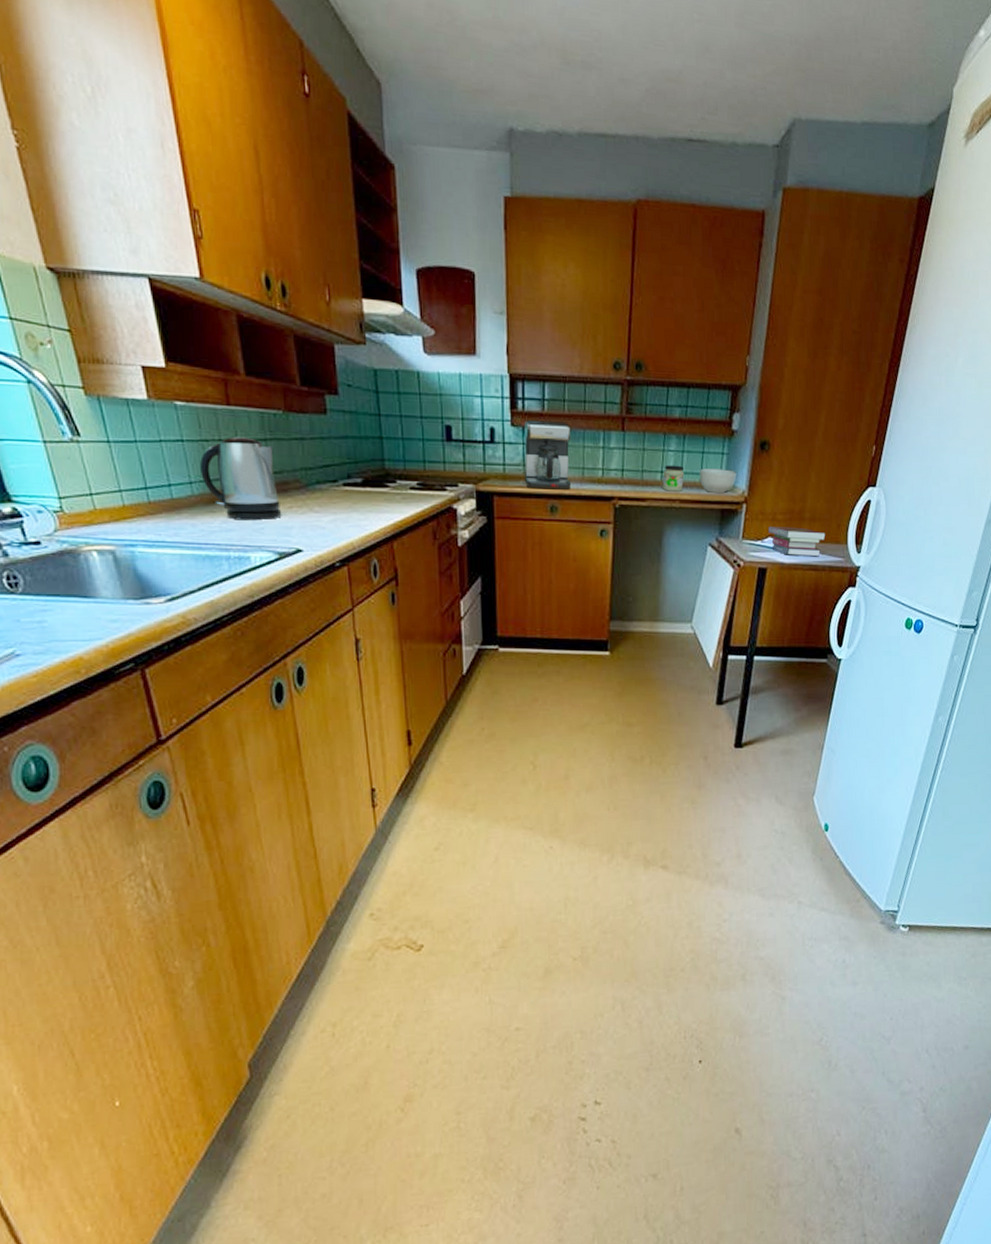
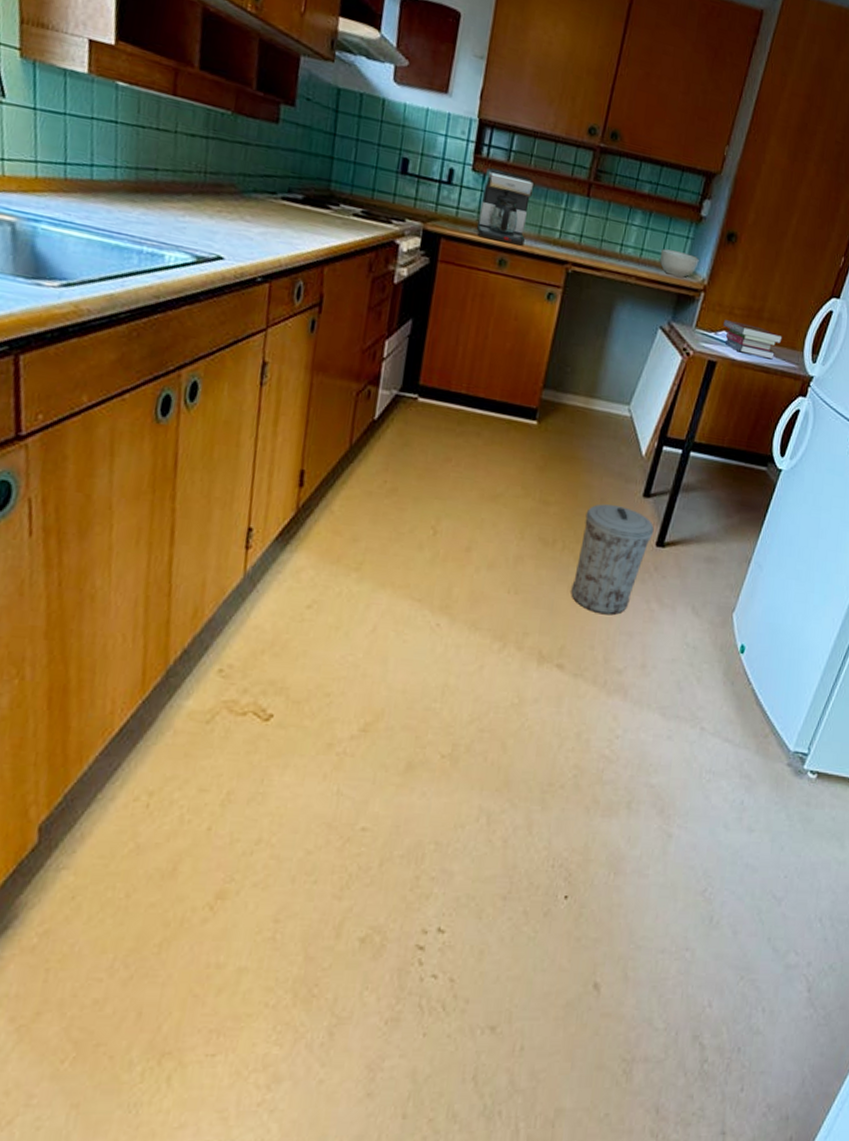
kettle: present [199,437,282,520] -> none [128,127,213,221]
jar: present [662,465,685,492] -> none [619,238,646,268]
trash can: none [664,717,731,816] -> present [571,504,654,615]

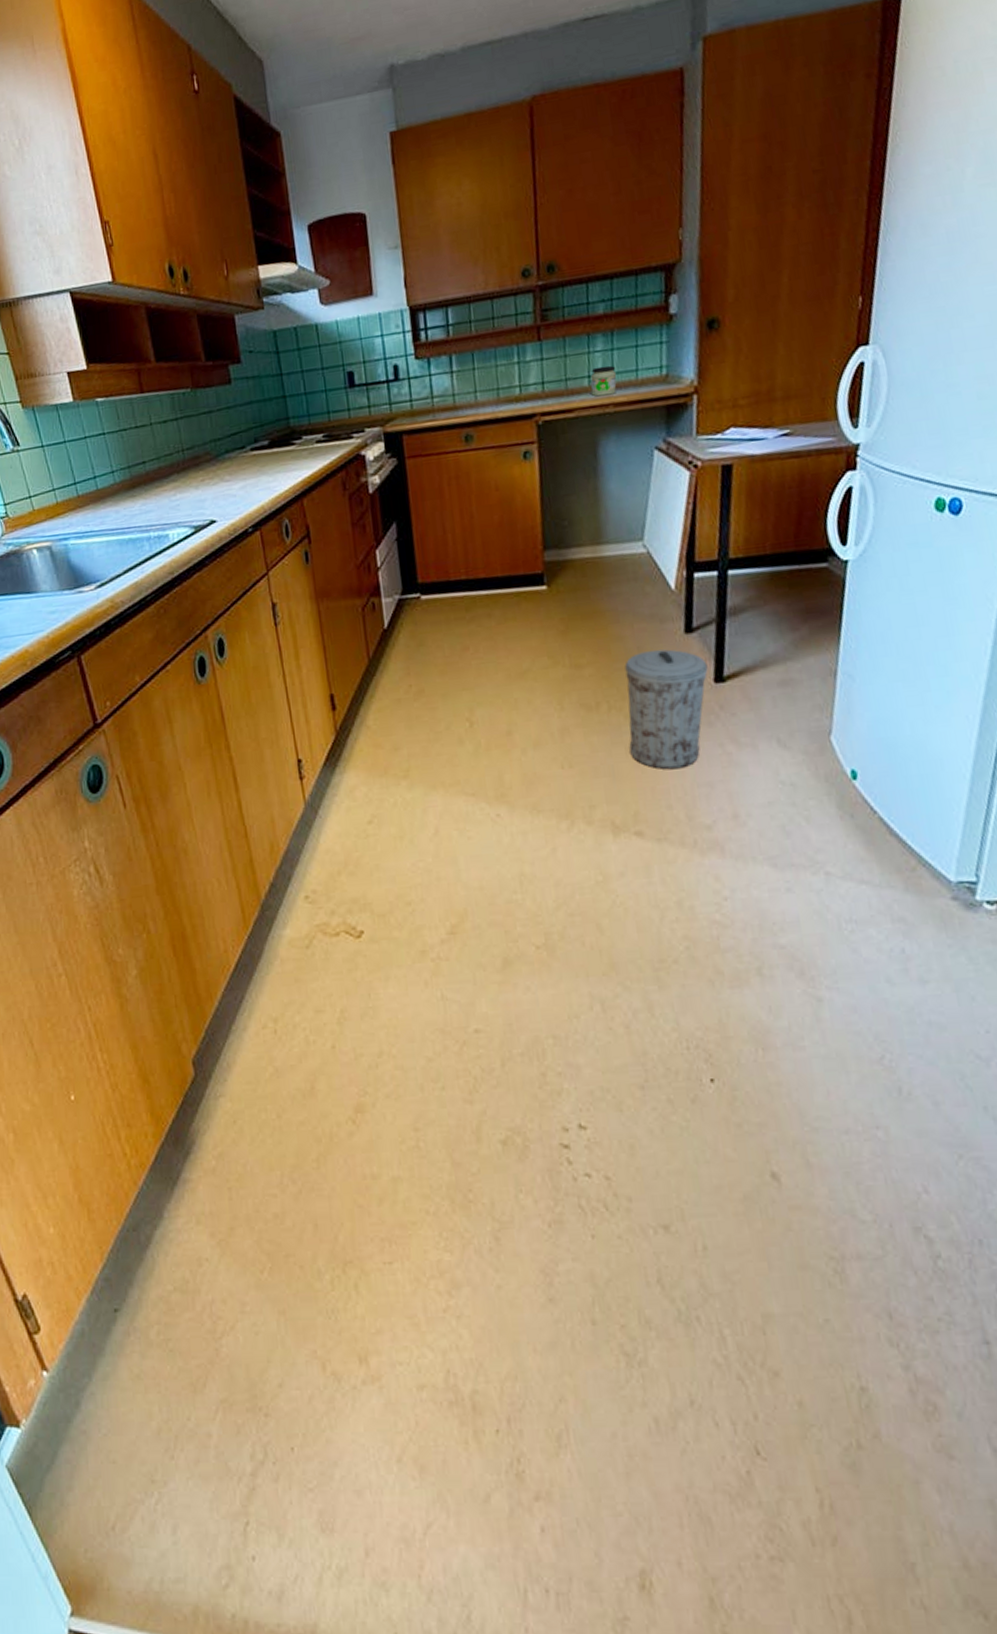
coffee maker: present [476,167,535,246] -> none [429,343,486,421]
jar: none [619,238,646,268] -> present [590,365,617,397]
bowl: present [659,248,699,278] -> none [633,359,682,390]
books: present [722,319,783,360] -> none [728,409,807,446]

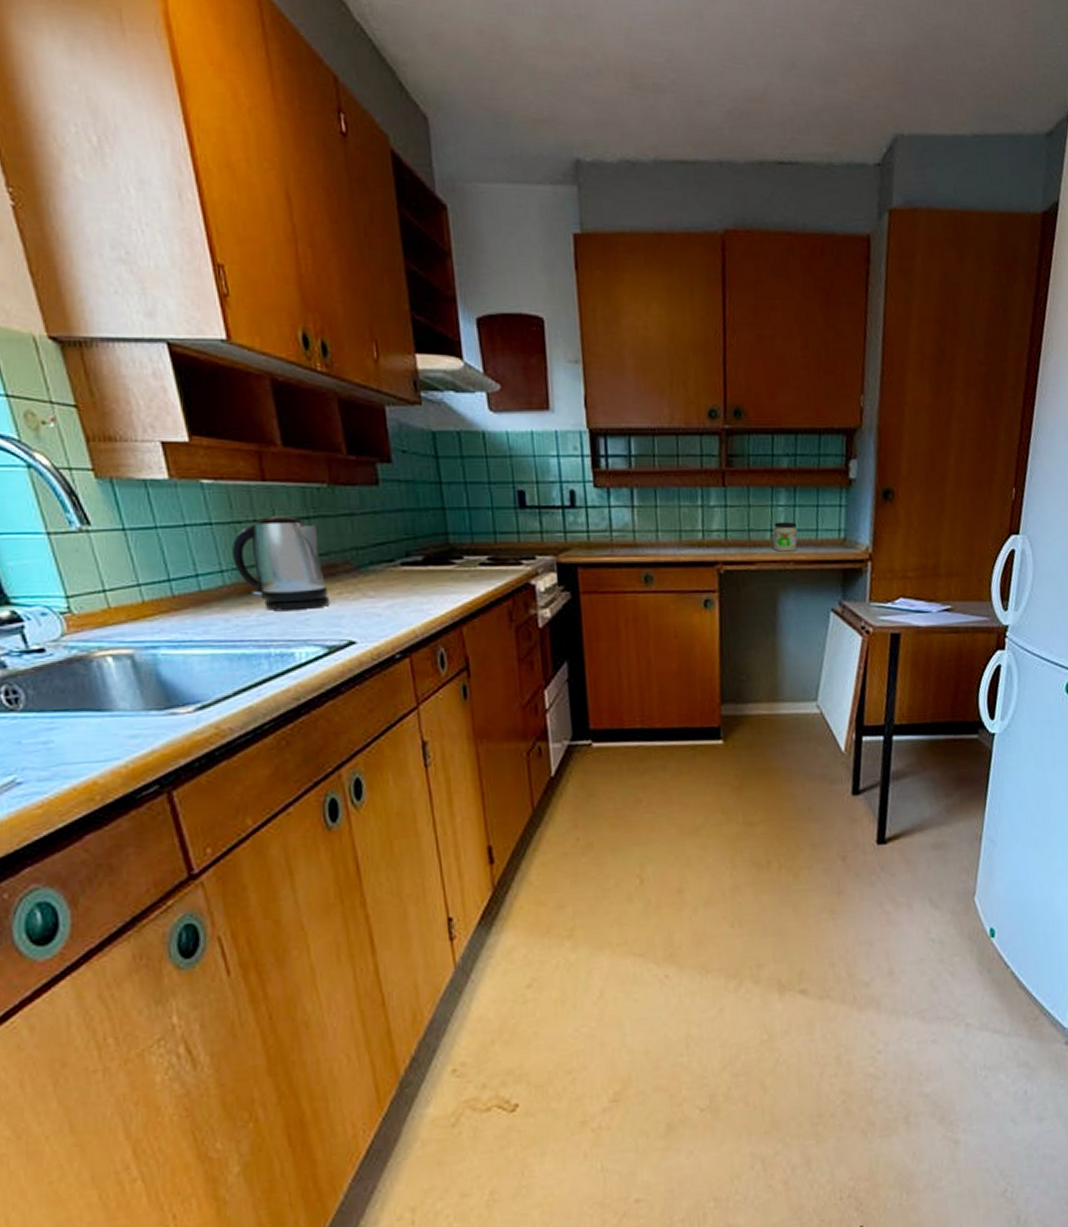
kettle: none [119,420,196,501] -> present [231,516,331,612]
trash can: present [624,649,708,770] -> none [795,810,872,929]

